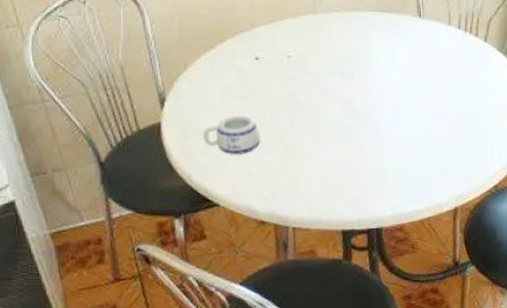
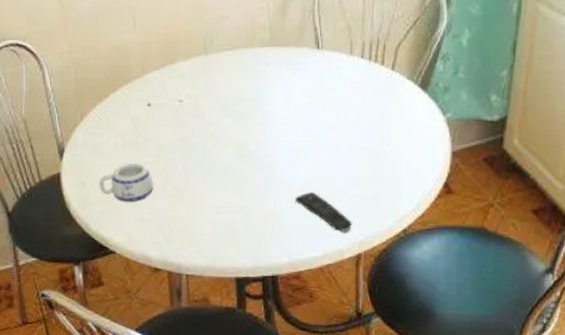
remote control: none [399,149,450,189] -> present [295,191,352,234]

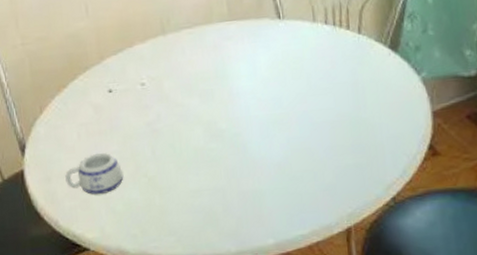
remote control: present [295,191,352,234] -> none [274,166,338,208]

